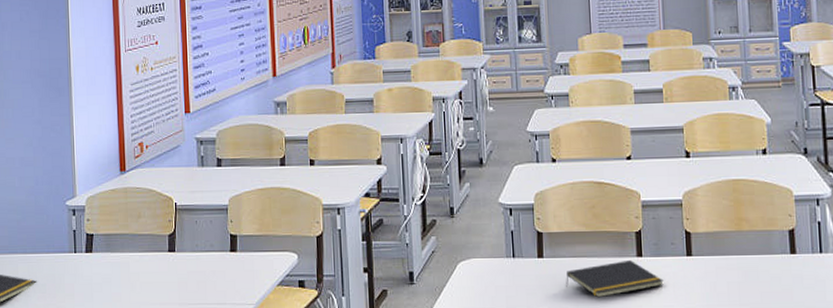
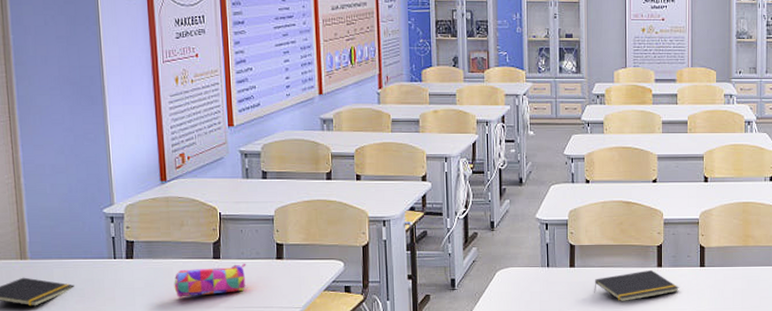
pencil case: none [130,257,201,293] -> present [174,264,247,297]

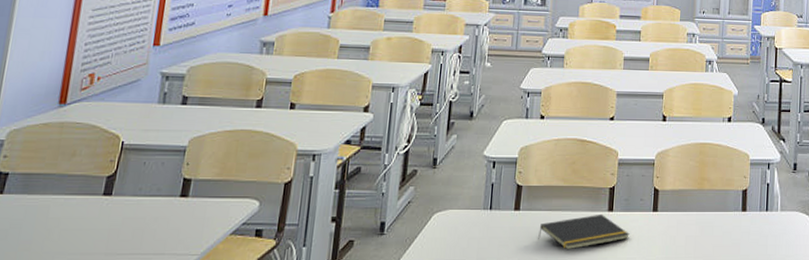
pencil case: present [174,264,247,297] -> none [46,202,143,241]

